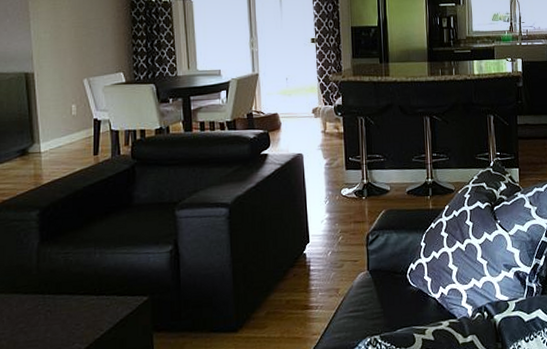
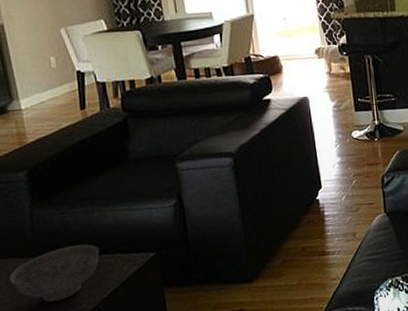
decorative bowl: none [11,284,97,340] -> present [9,244,100,302]

